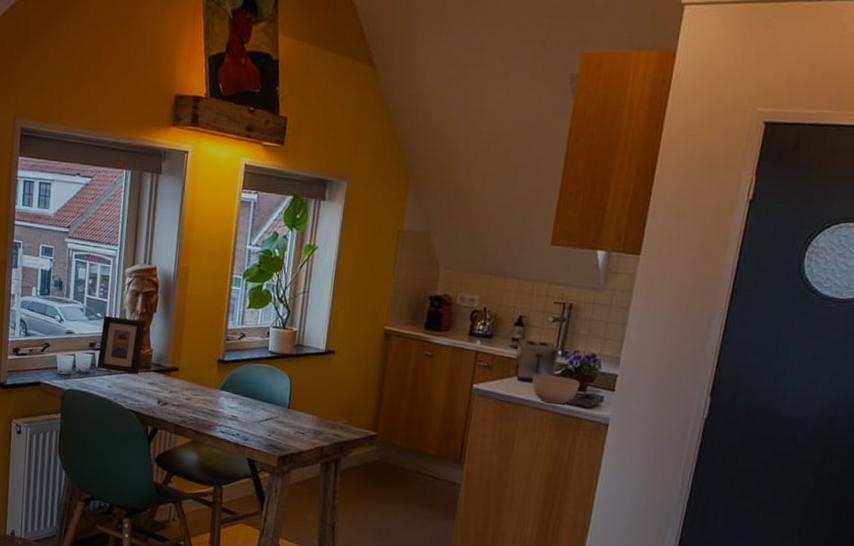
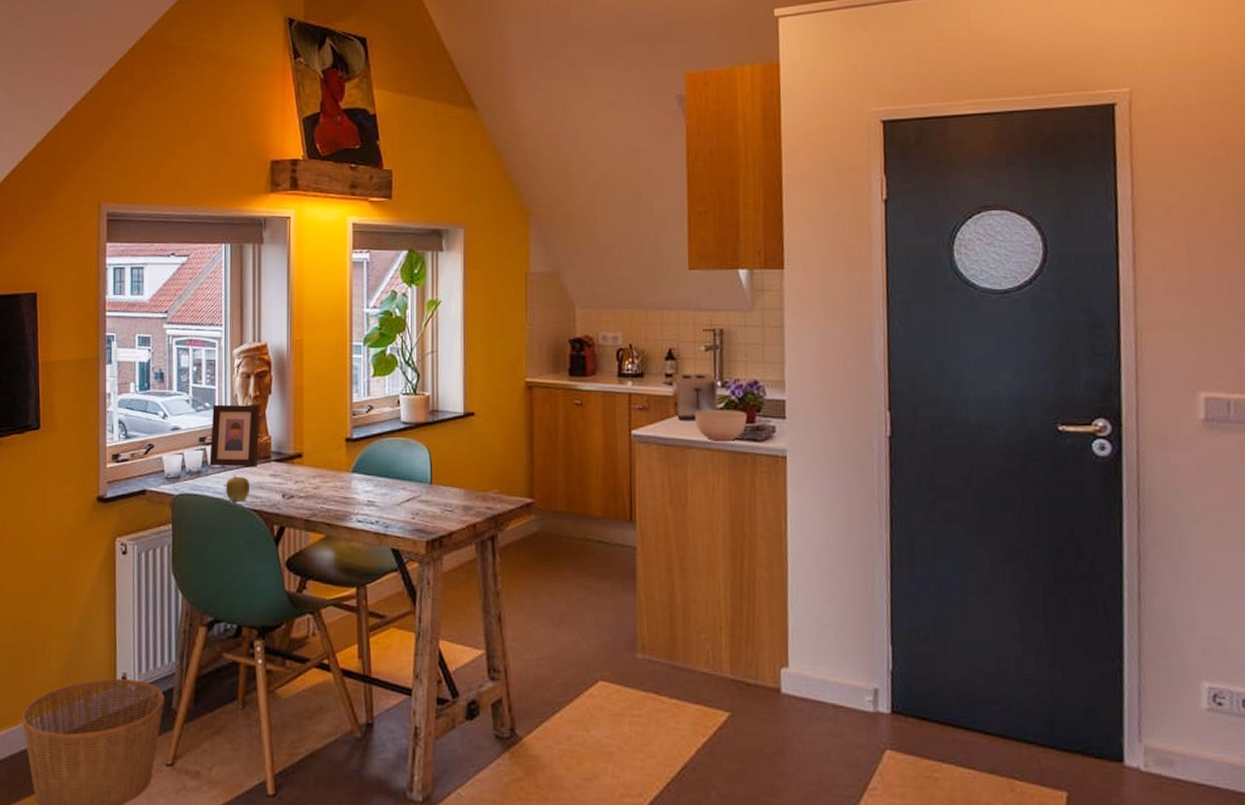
fruit: none [109,378,131,403] -> present [225,474,251,501]

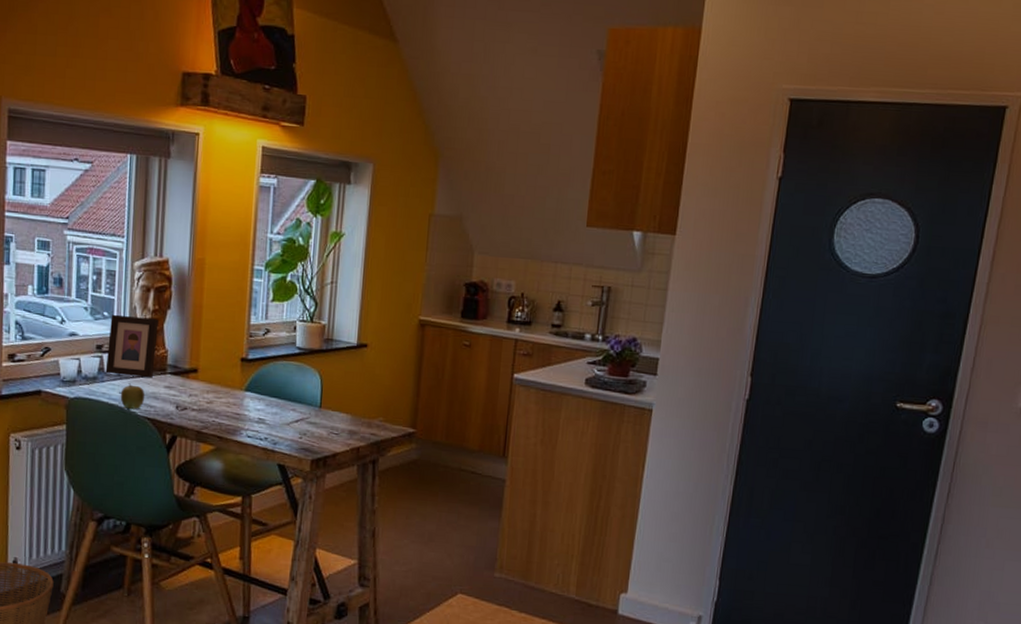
toaster: present [671,372,719,420] -> none [554,324,600,370]
bowl: present [695,410,748,442] -> none [574,361,623,393]

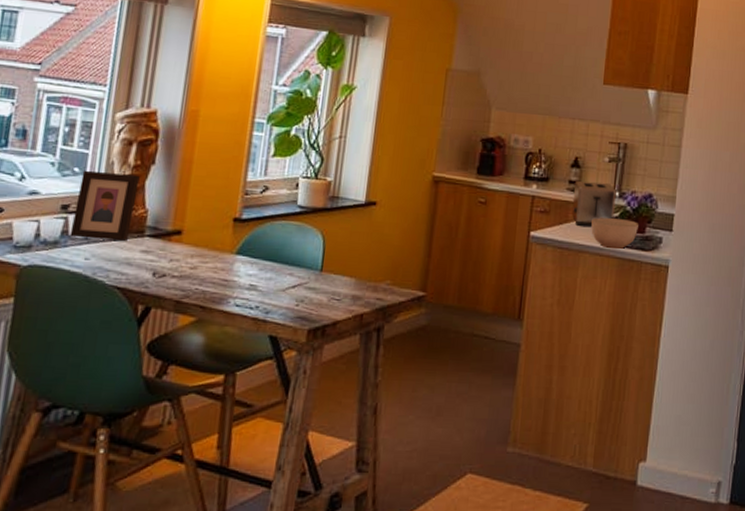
fruit: present [120,383,145,409] -> none [85,248,117,278]
toaster: none [554,324,600,370] -> present [571,180,616,226]
bowl: none [574,361,623,393] -> present [591,217,640,250]

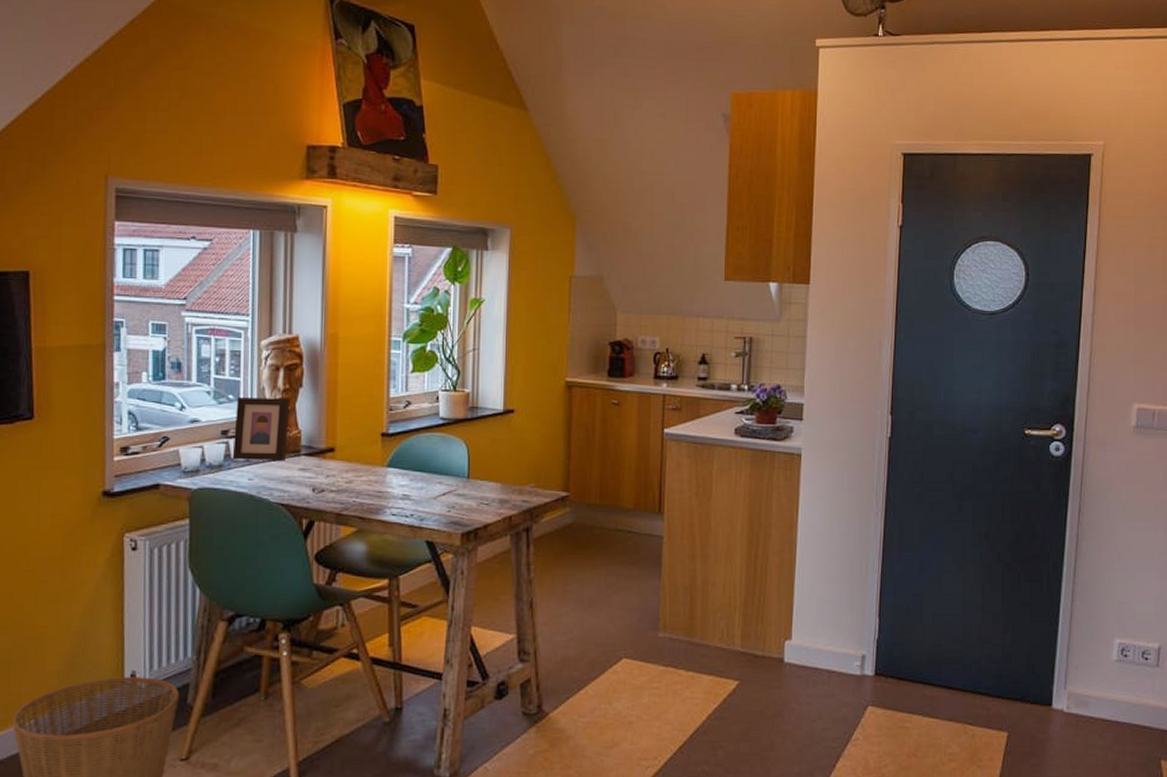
toaster: present [571,180,616,226] -> none [702,376,745,420]
bowl: present [591,217,640,250] -> none [723,411,770,441]

